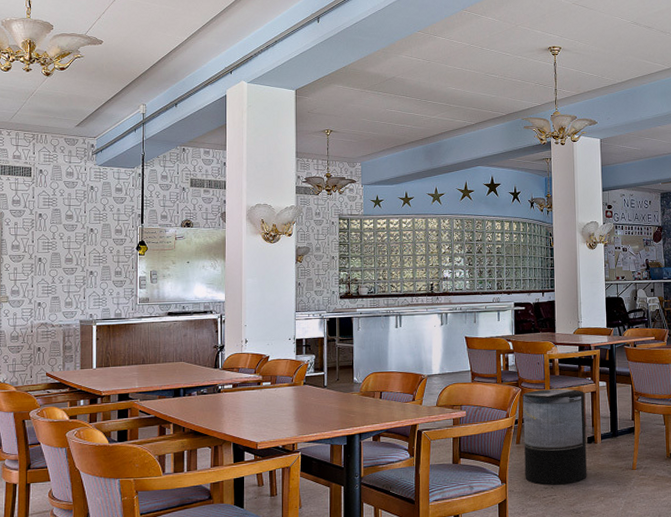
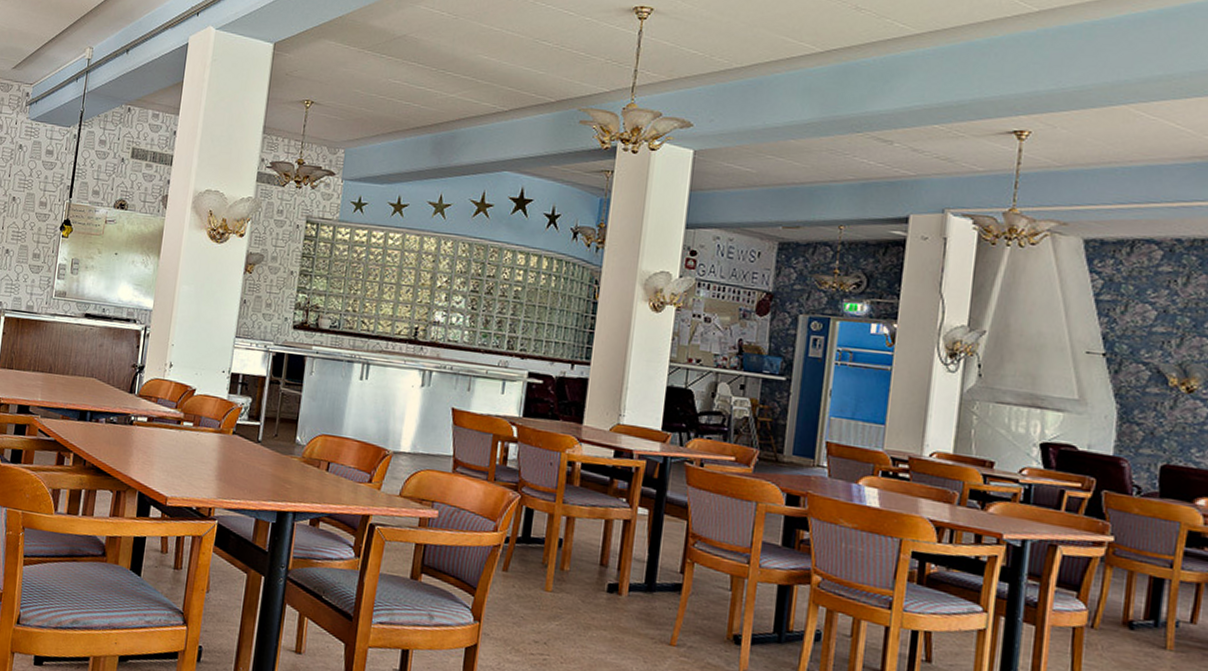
trash can: present [522,388,587,485] -> none [508,501,613,644]

